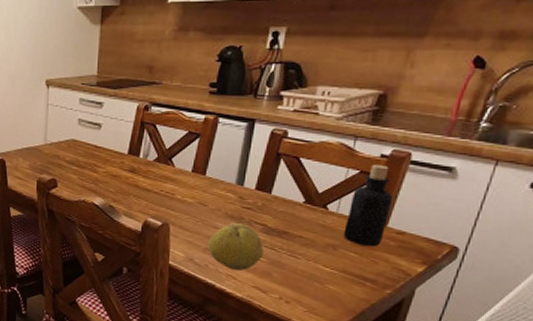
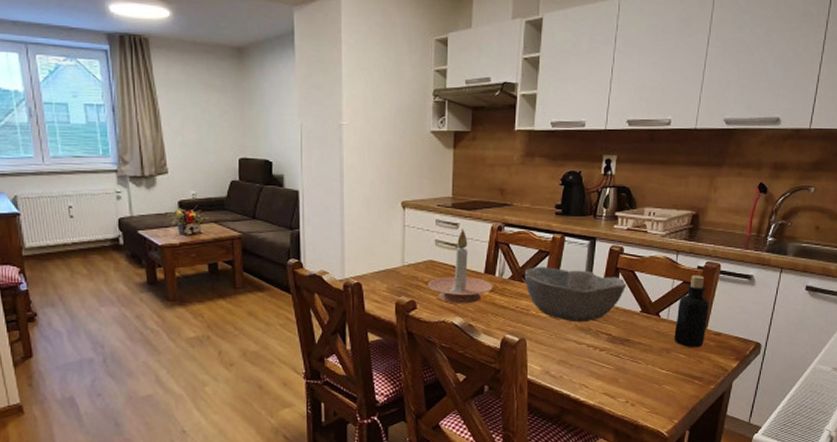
candle holder: none [70,108,137,185] -> present [428,229,493,304]
bowl: none [170,149,289,211] -> present [524,267,627,323]
fruit: present [208,223,264,270] -> none [562,334,610,379]

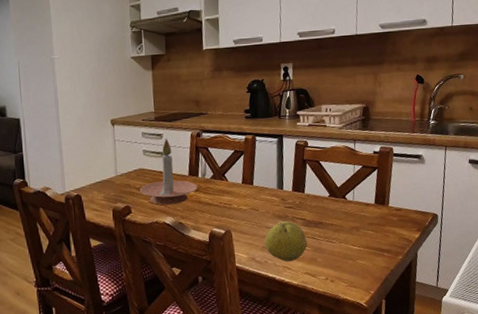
bowl: present [524,267,627,323] -> none [223,164,314,212]
fruit: none [562,334,610,379] -> present [264,221,307,262]
bottle: present [674,274,709,348] -> none [360,159,389,225]

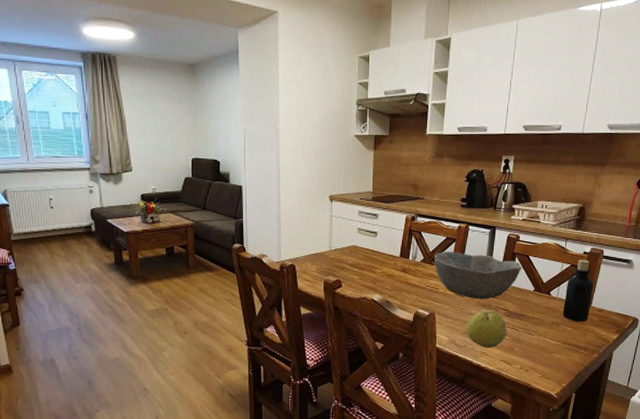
candle holder: present [140,138,198,205] -> none [352,219,407,283]
bowl: none [223,164,314,212] -> present [434,252,522,300]
bottle: none [360,159,389,225] -> present [562,259,593,322]

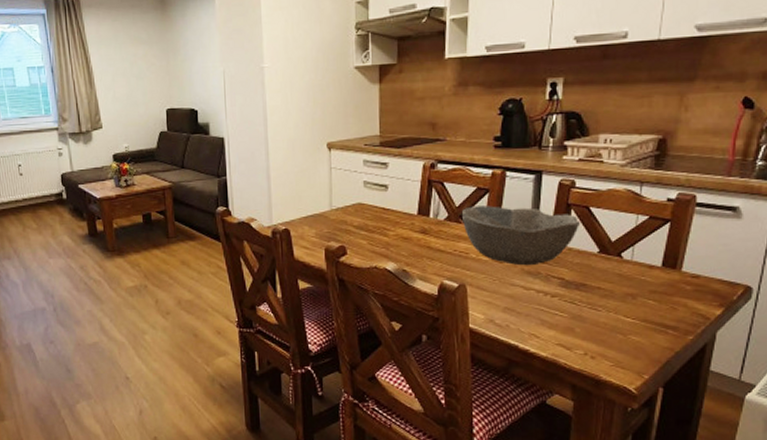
fruit: present [466,310,507,348] -> none [507,279,563,328]
bottle: present [562,259,593,322] -> none [640,208,683,293]

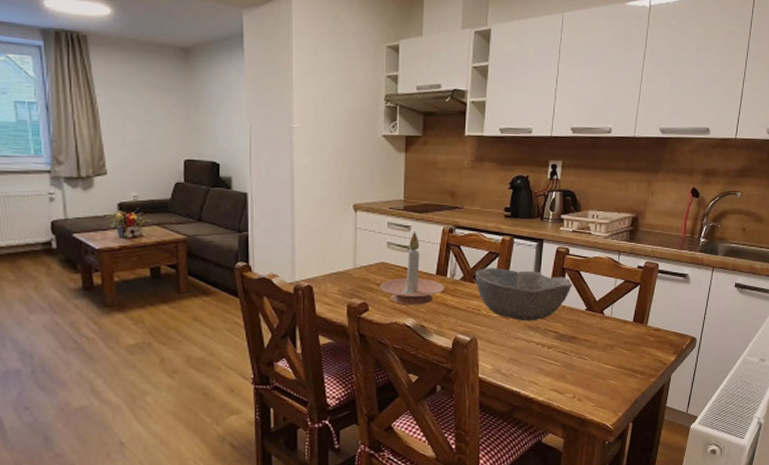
candle holder: none [358,168,428,249] -> present [380,231,445,305]

